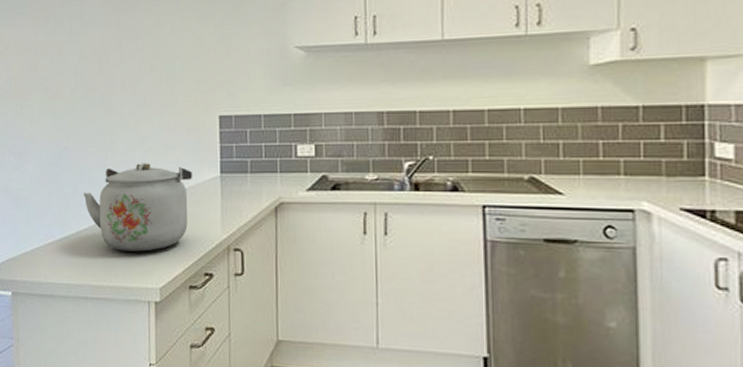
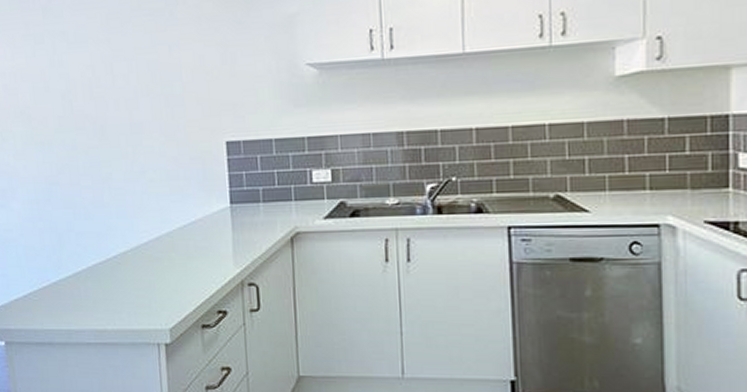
kettle: present [83,162,192,252] -> none [79,194,200,292]

